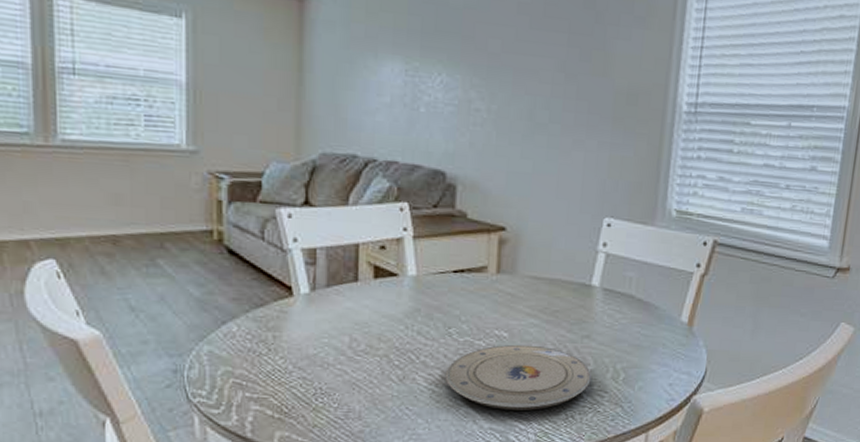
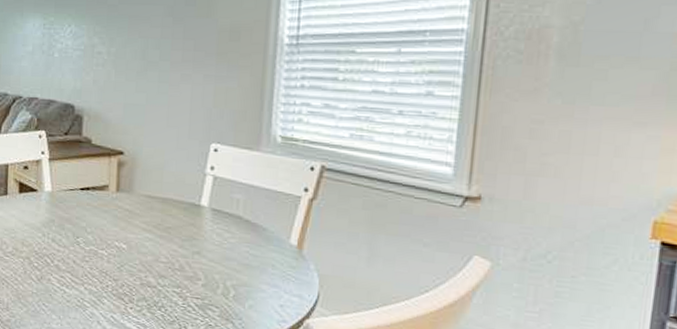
plate: present [445,344,591,410] -> none [74,255,202,318]

